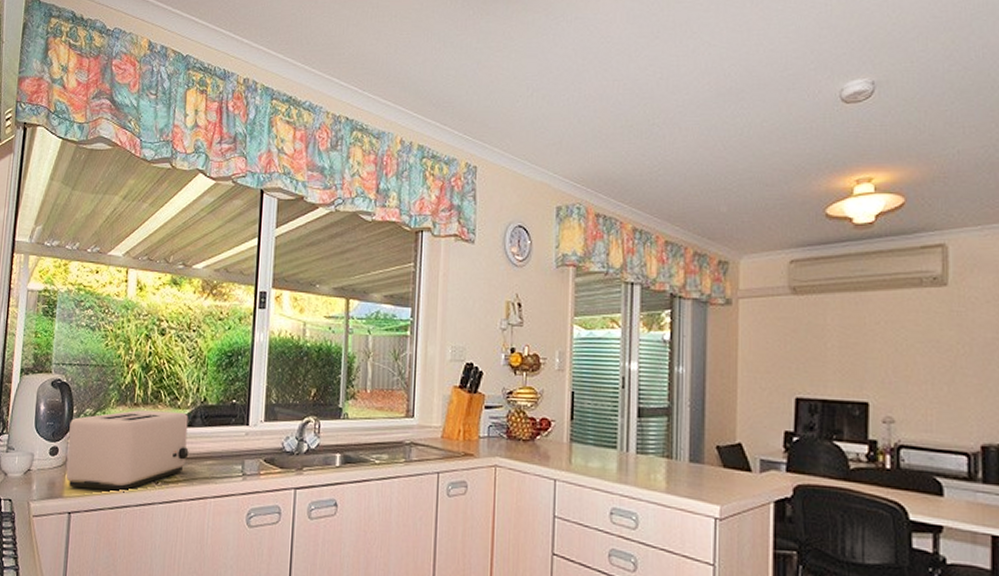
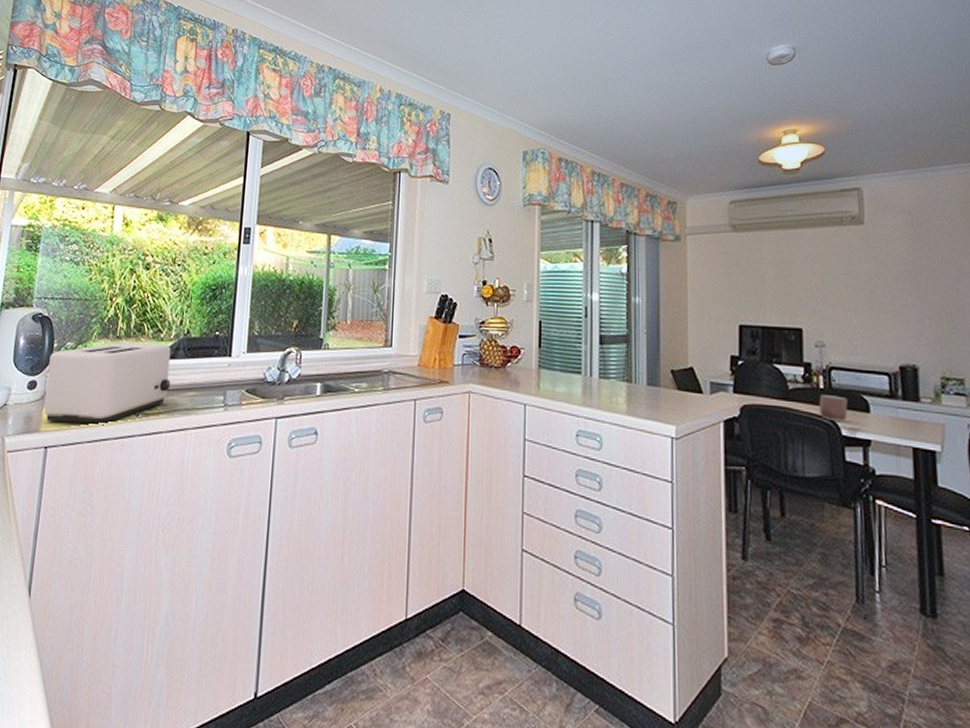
mug: none [885,476,918,506] -> present [819,395,848,422]

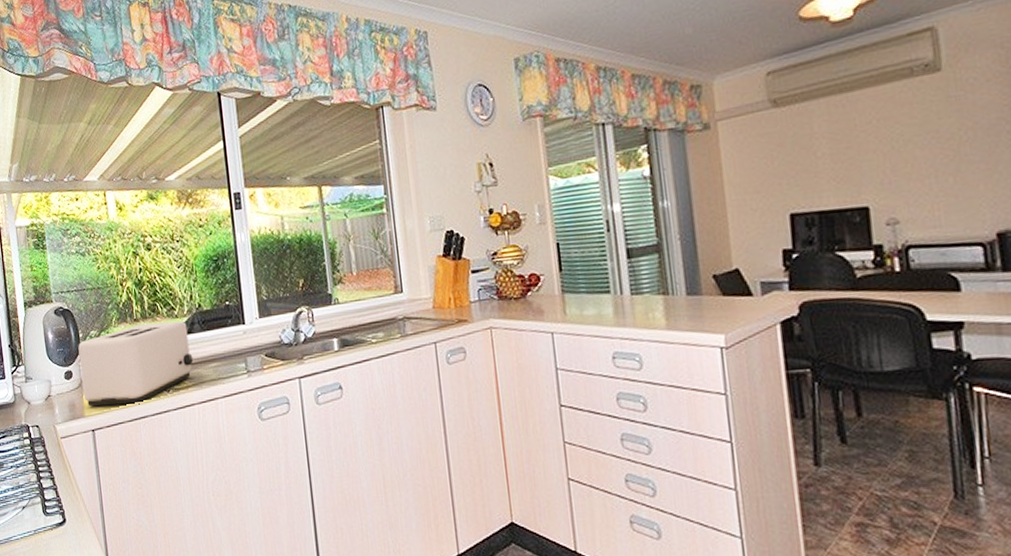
mug: present [819,395,848,422] -> none [895,277,933,307]

